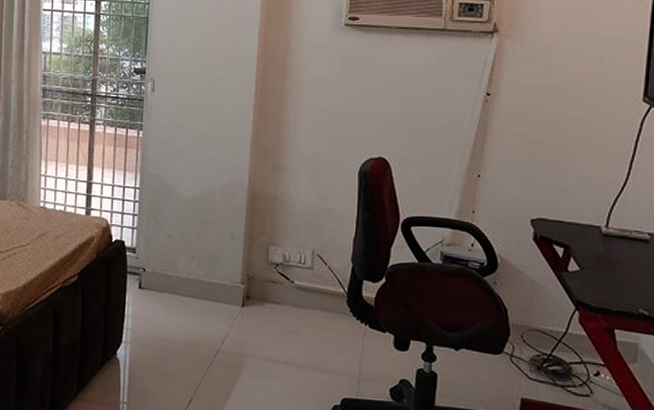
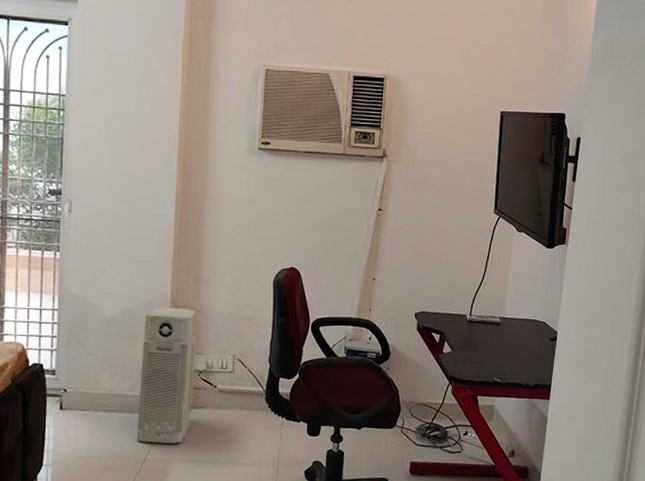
air purifier: none [210,193,274,339] -> present [136,308,197,444]

